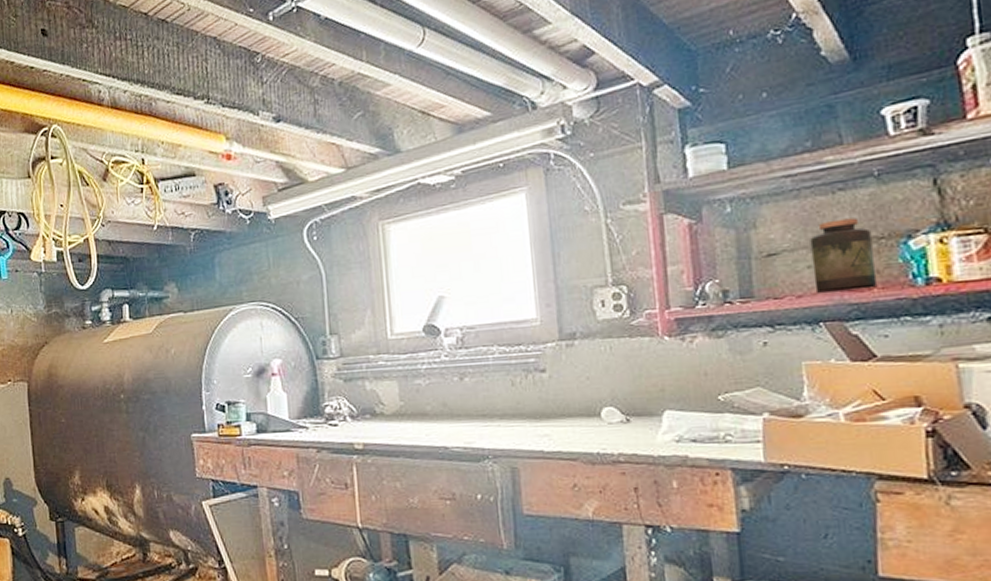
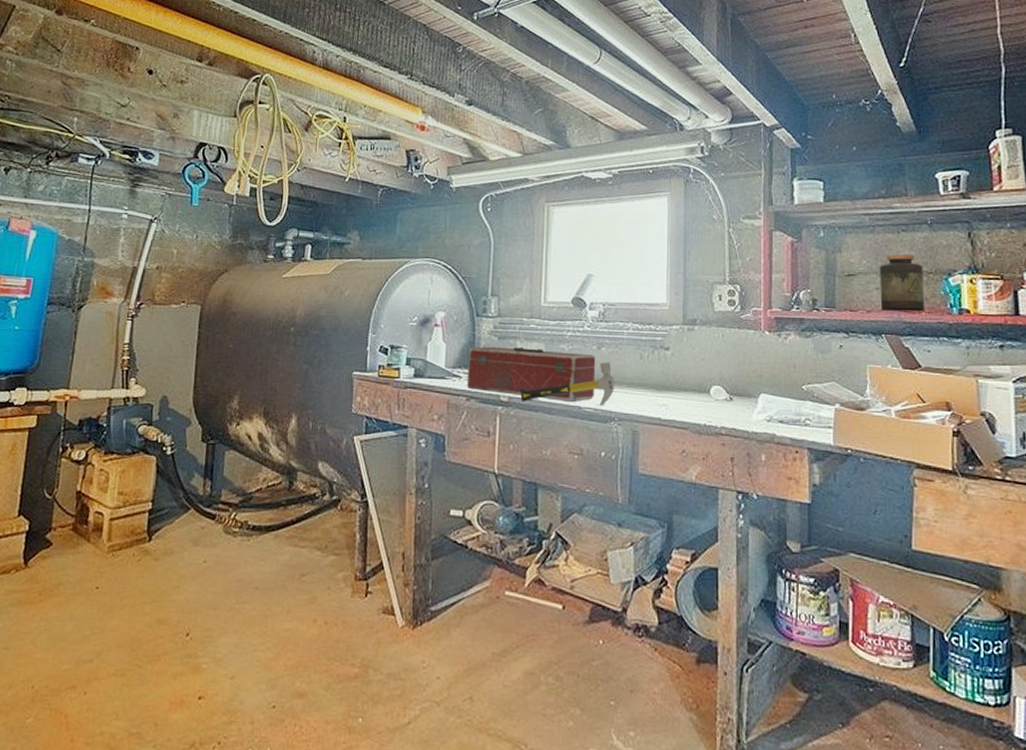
toolbox: none [313,387,461,443] -> present [467,346,596,402]
claw hammer: none [376,393,485,448] -> present [520,362,614,406]

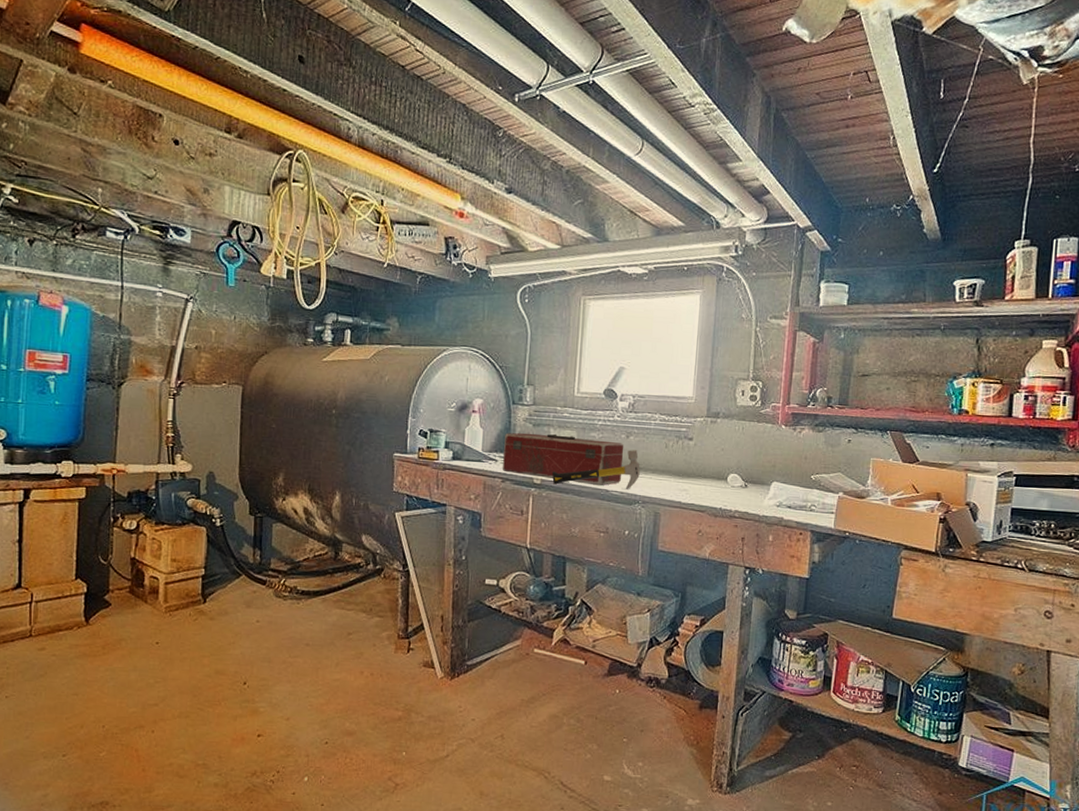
jar: present [879,254,925,312] -> none [889,356,931,411]

